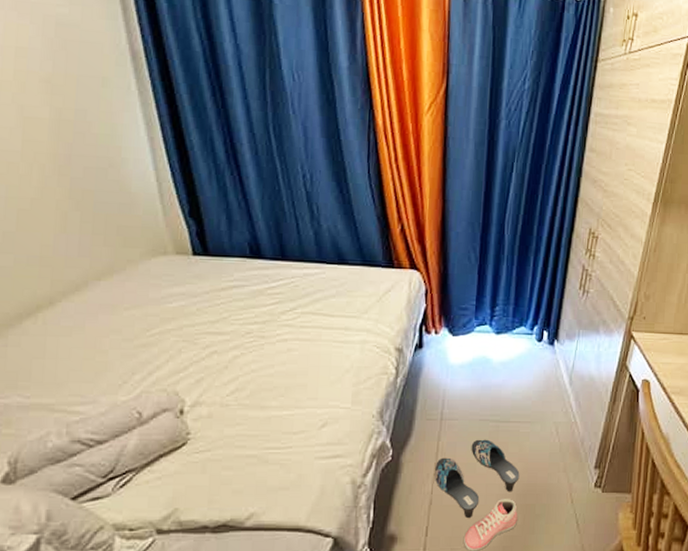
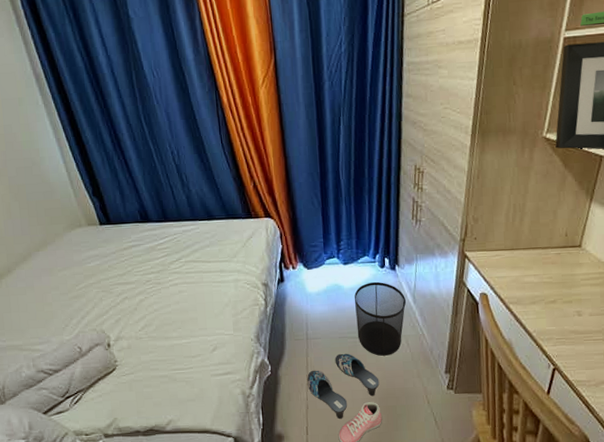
waste bin: none [501,357,562,444] -> present [355,281,407,356]

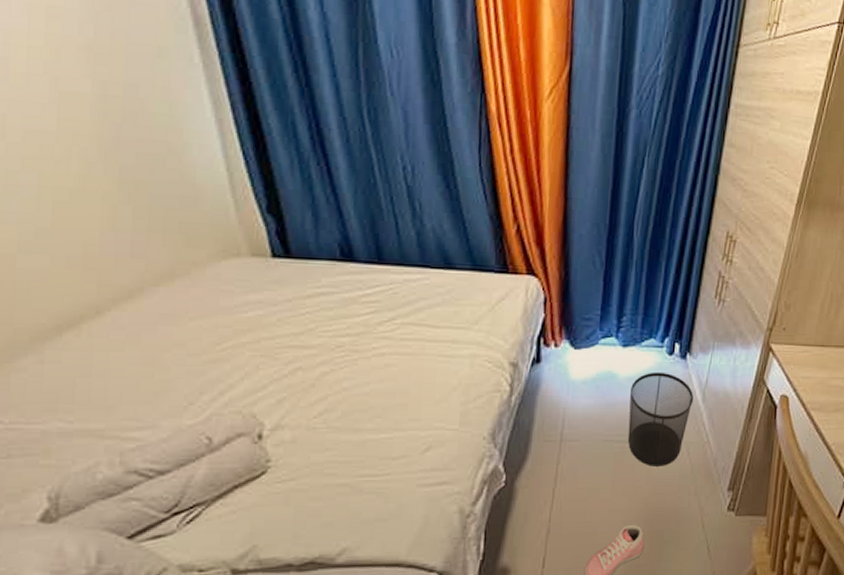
slippers: present [307,353,380,419] -> none [553,461,647,547]

